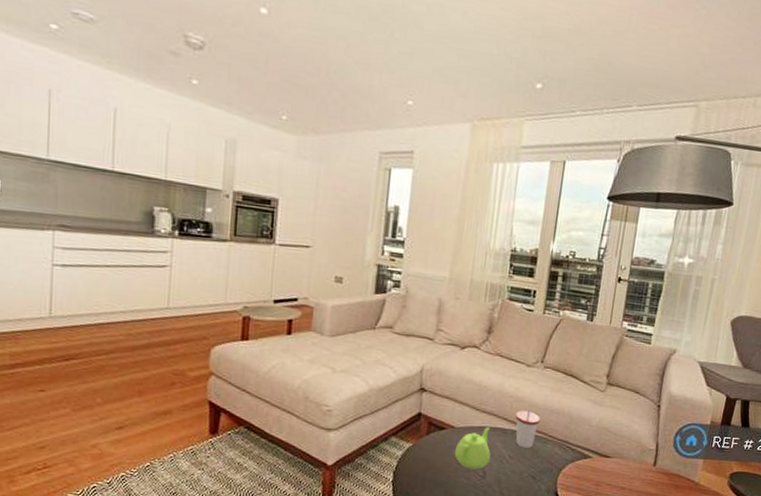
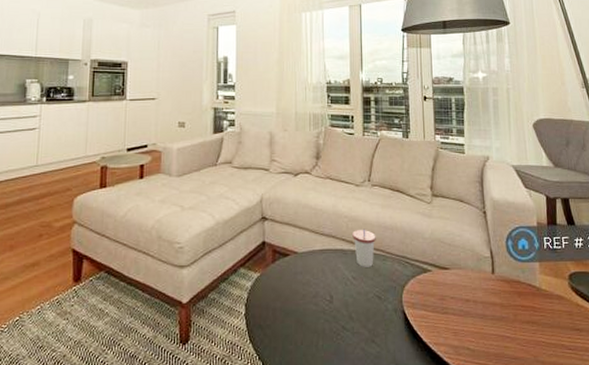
teapot: present [454,427,491,470] -> none [300,249,334,295]

